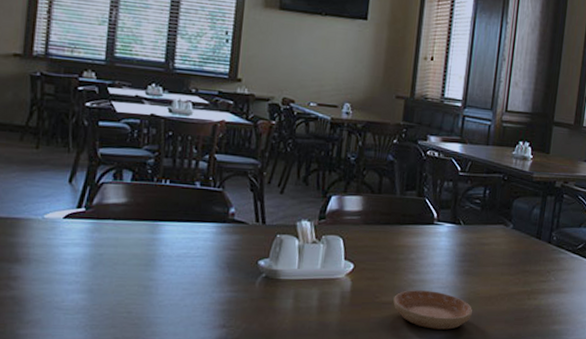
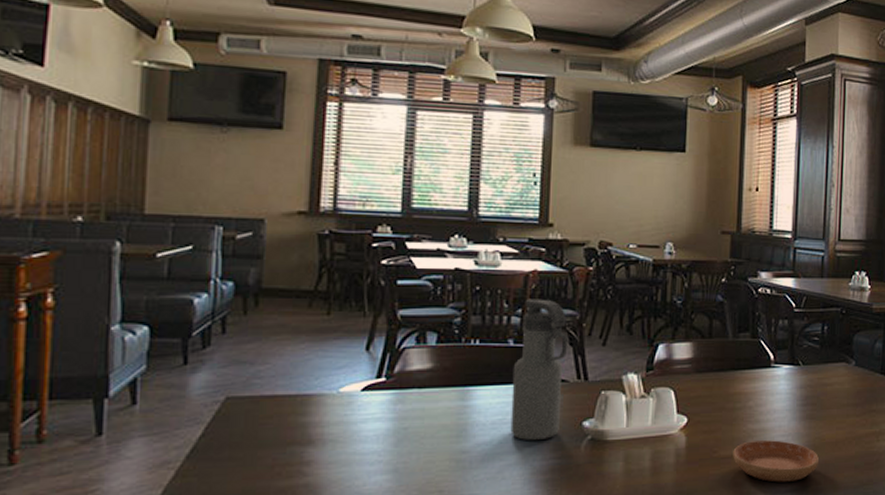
water bottle: none [193,146,249,275] -> present [510,299,567,441]

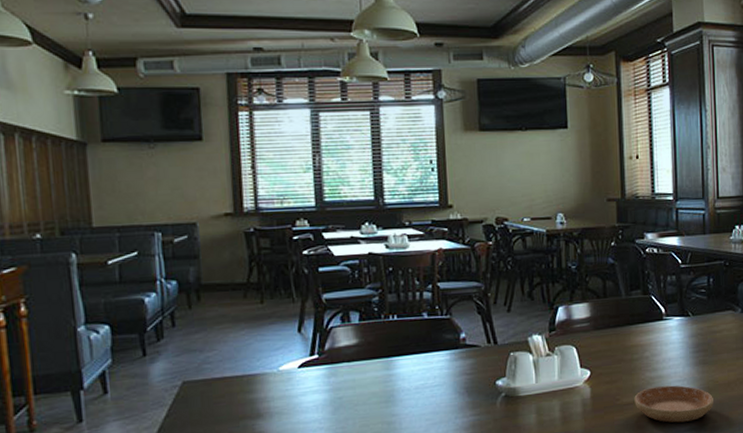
water bottle: present [510,299,567,441] -> none [429,274,476,402]

